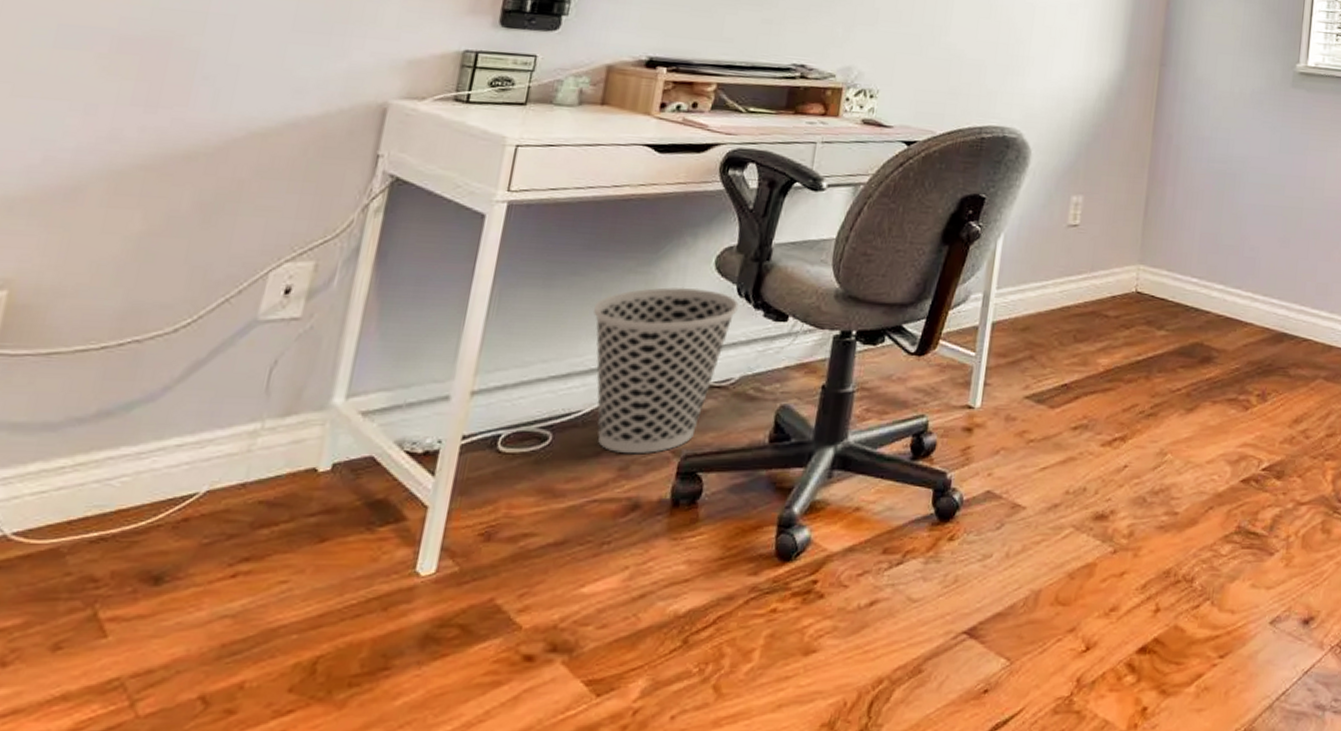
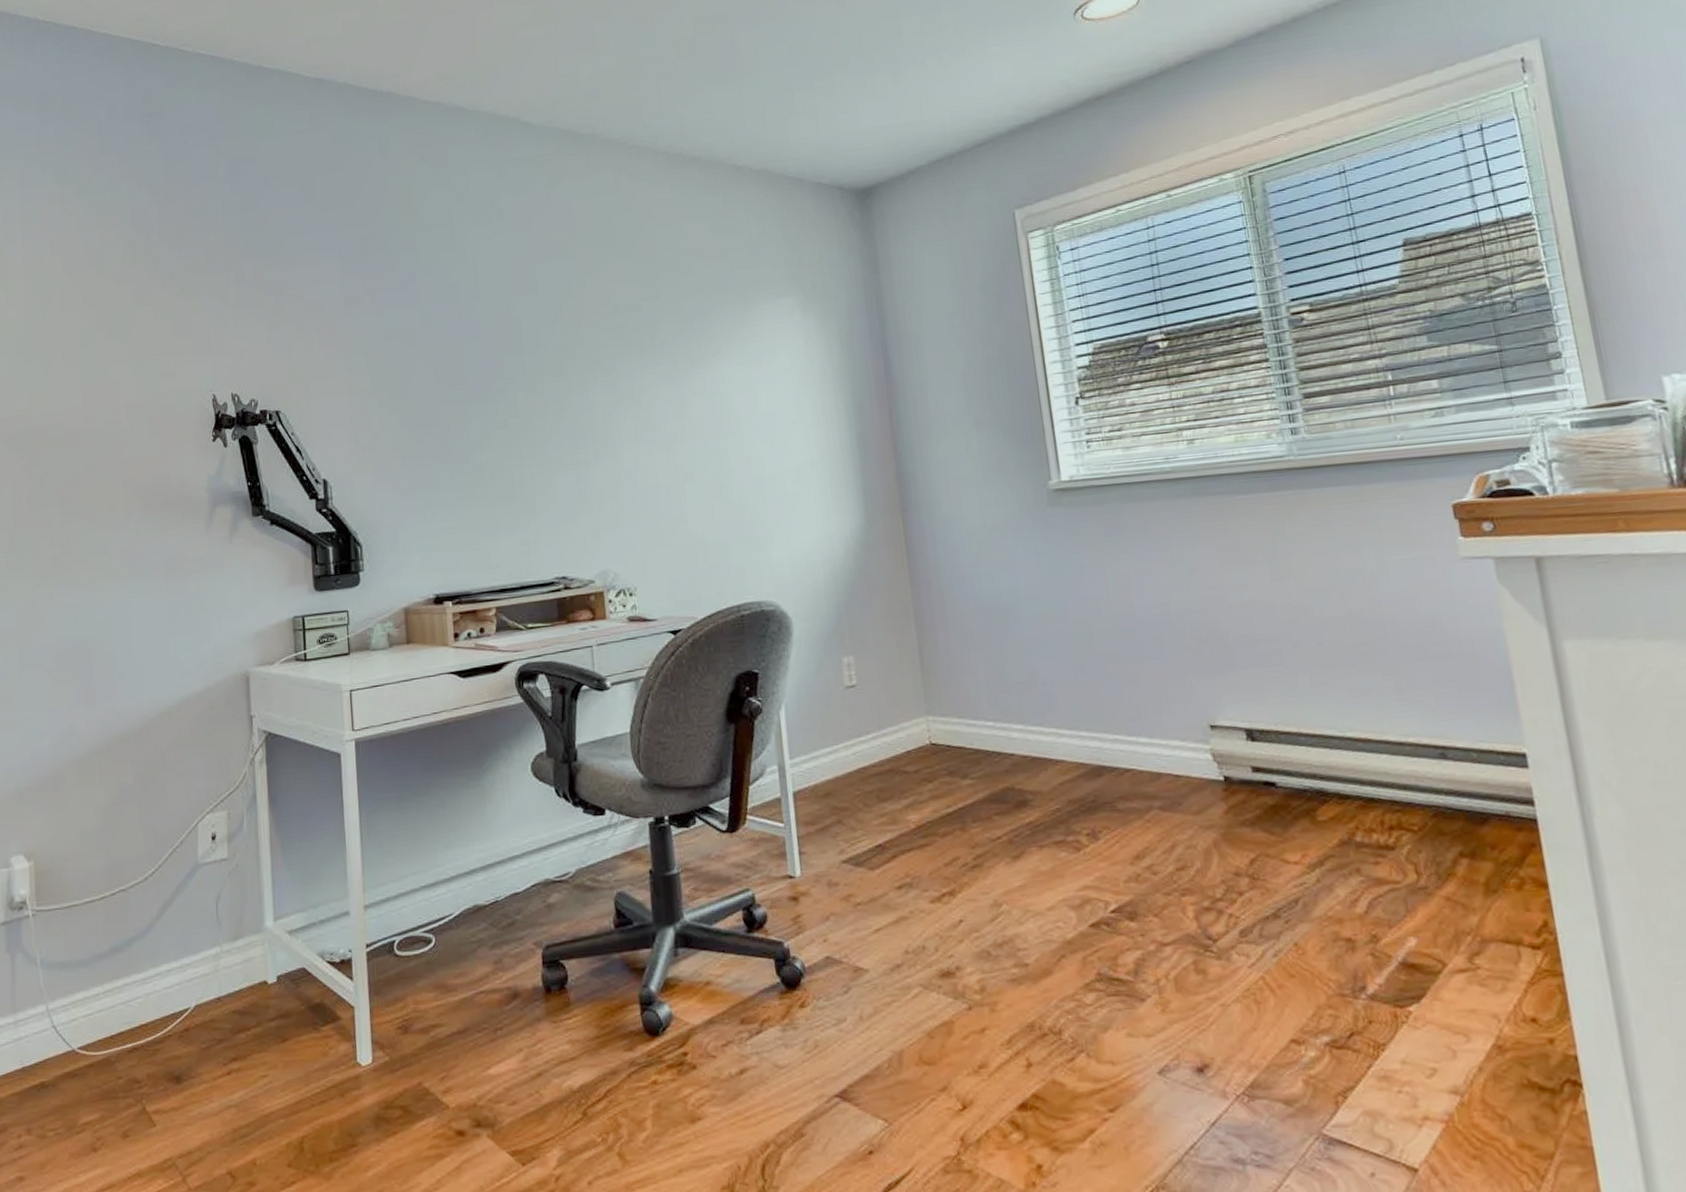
wastebasket: present [593,287,739,454] -> none [442,794,560,949]

